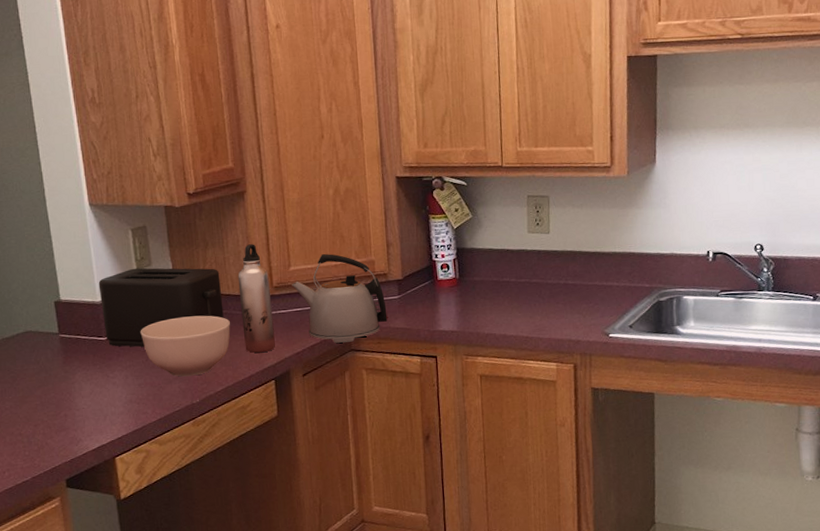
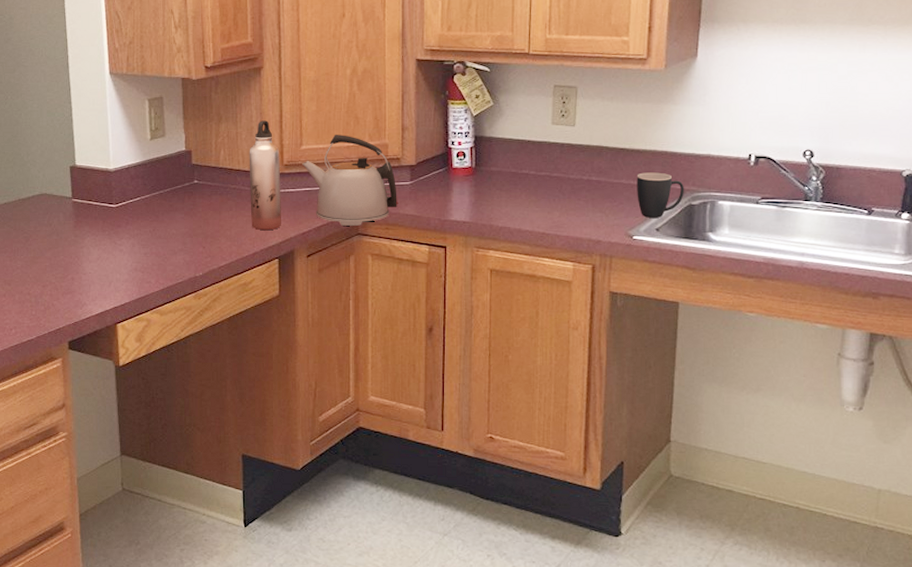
toaster: present [98,267,224,347] -> none [113,138,232,216]
bowl: present [140,315,231,377] -> none [149,189,239,249]
mug: none [608,272,652,316] -> present [636,172,684,218]

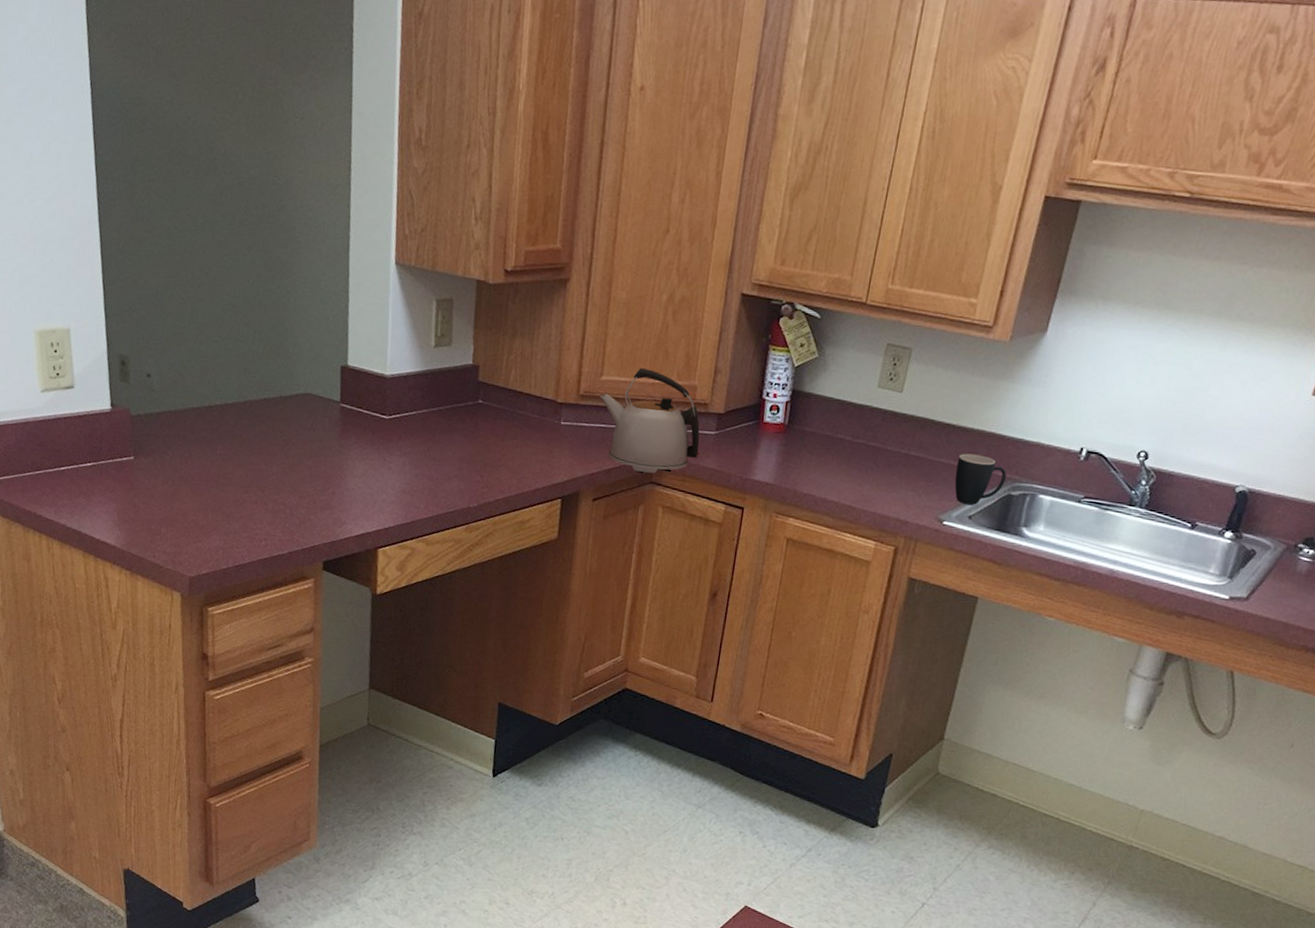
water bottle: present [249,120,281,231] -> none [536,341,577,467]

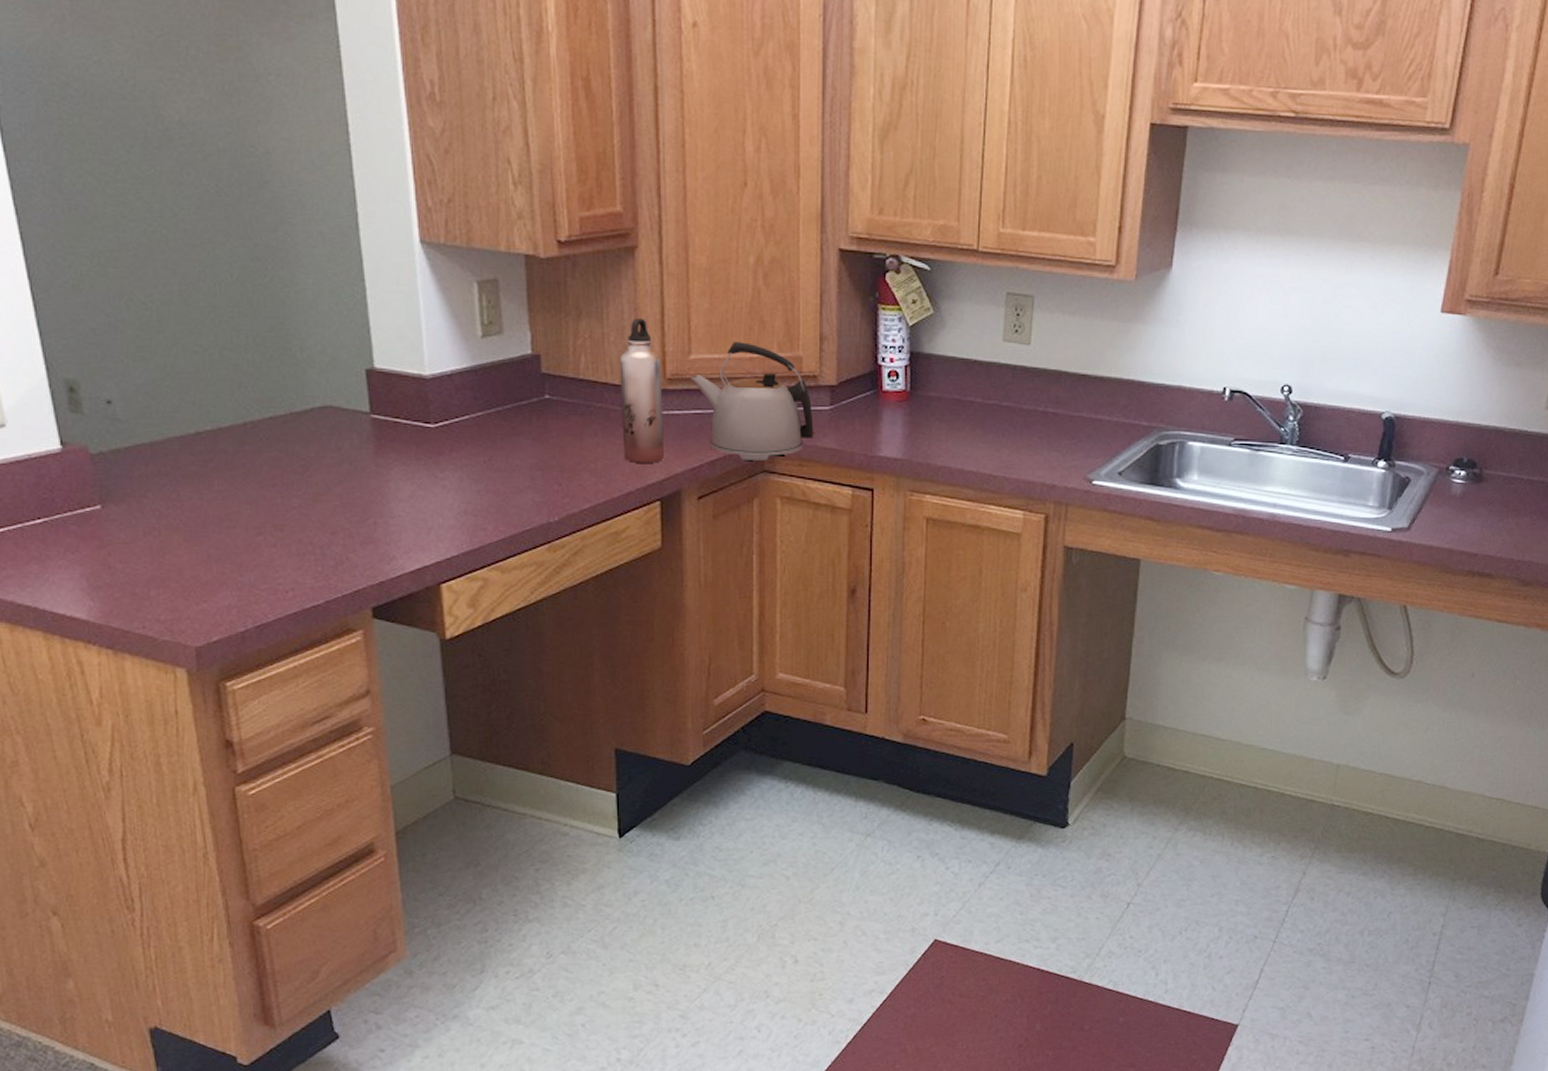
water bottle: none [536,341,577,467] -> present [619,318,664,464]
mug: present [954,453,1006,505] -> none [1098,405,1151,459]

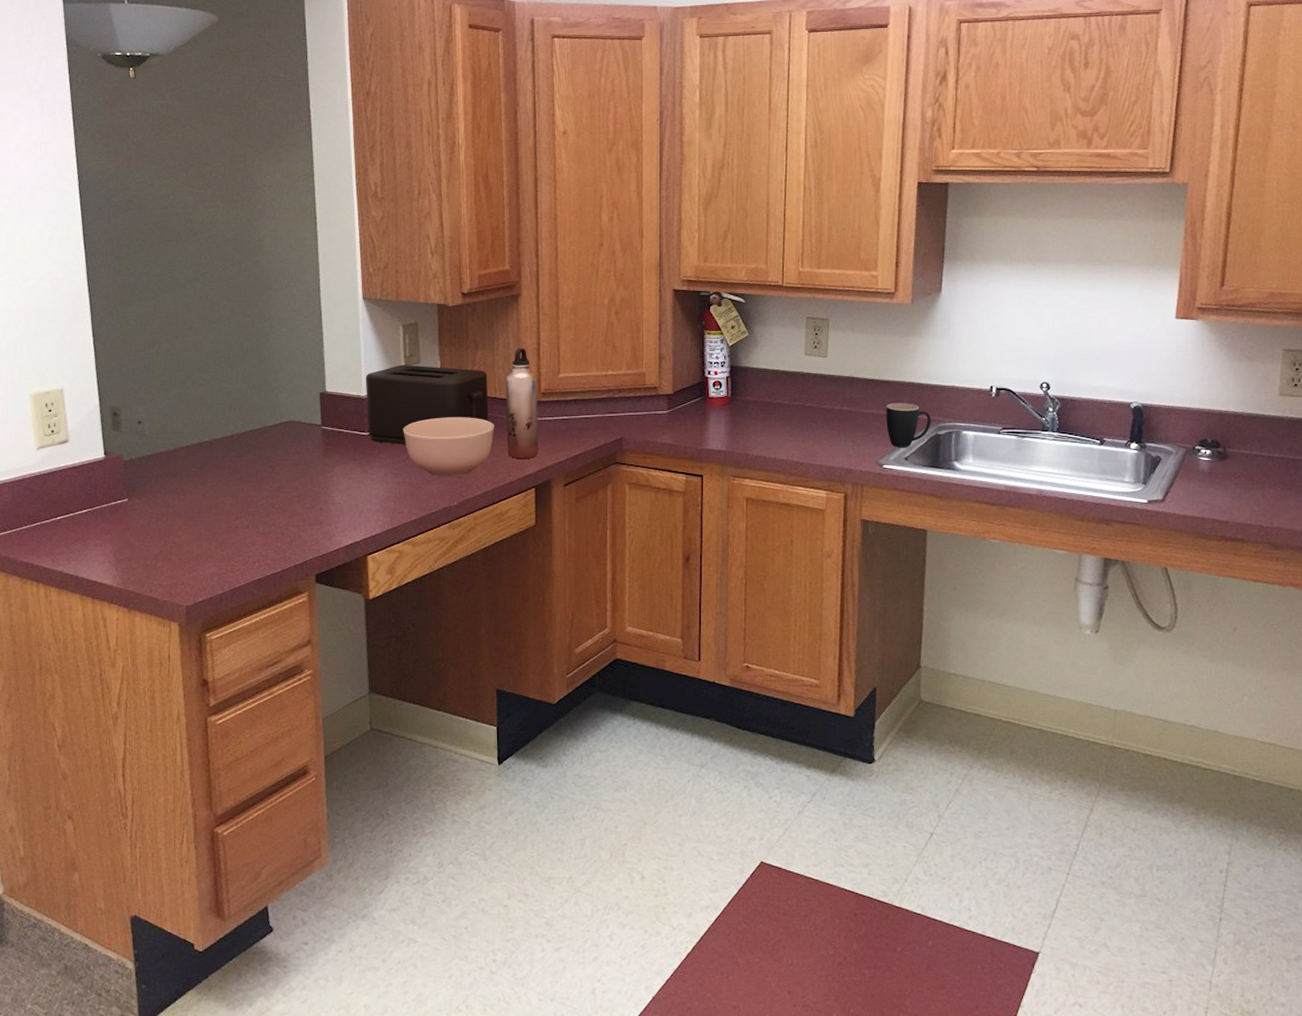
toaster: none [428,335,598,441] -> present [365,364,489,444]
bowl: none [482,406,607,486] -> present [403,417,495,478]
kettle: present [689,342,815,460] -> none [558,363,656,455]
mug: none [1098,405,1151,459] -> present [886,403,931,447]

